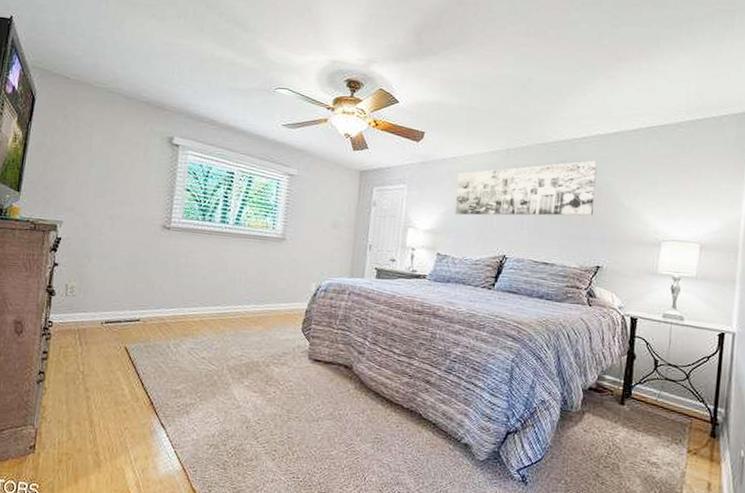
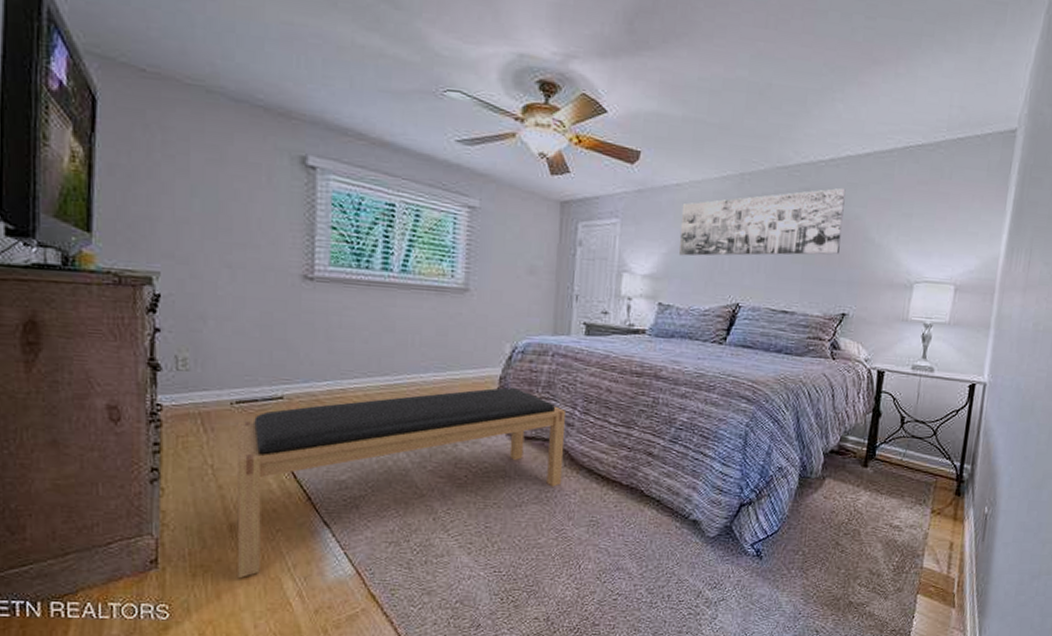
bench: none [92,319,358,467] -> present [237,387,565,579]

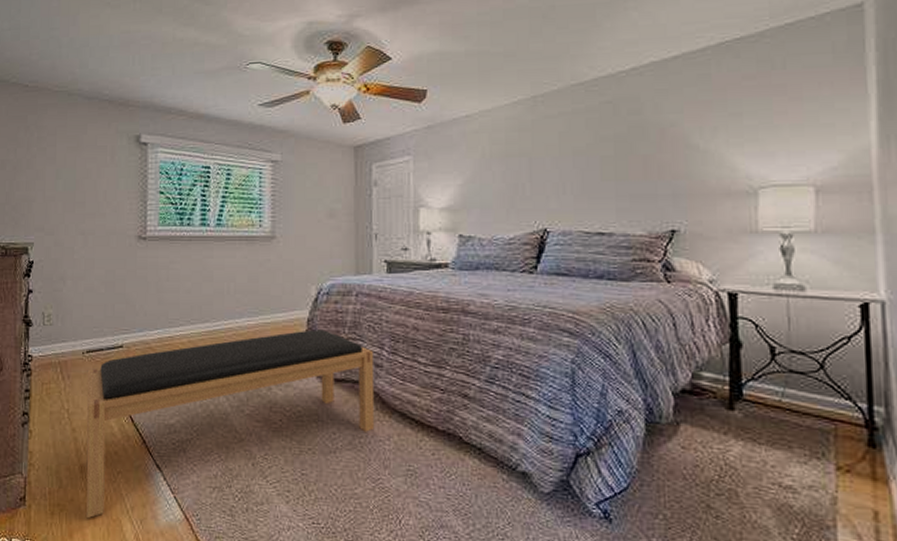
wall art: present [678,187,846,256] -> none [474,95,657,185]

